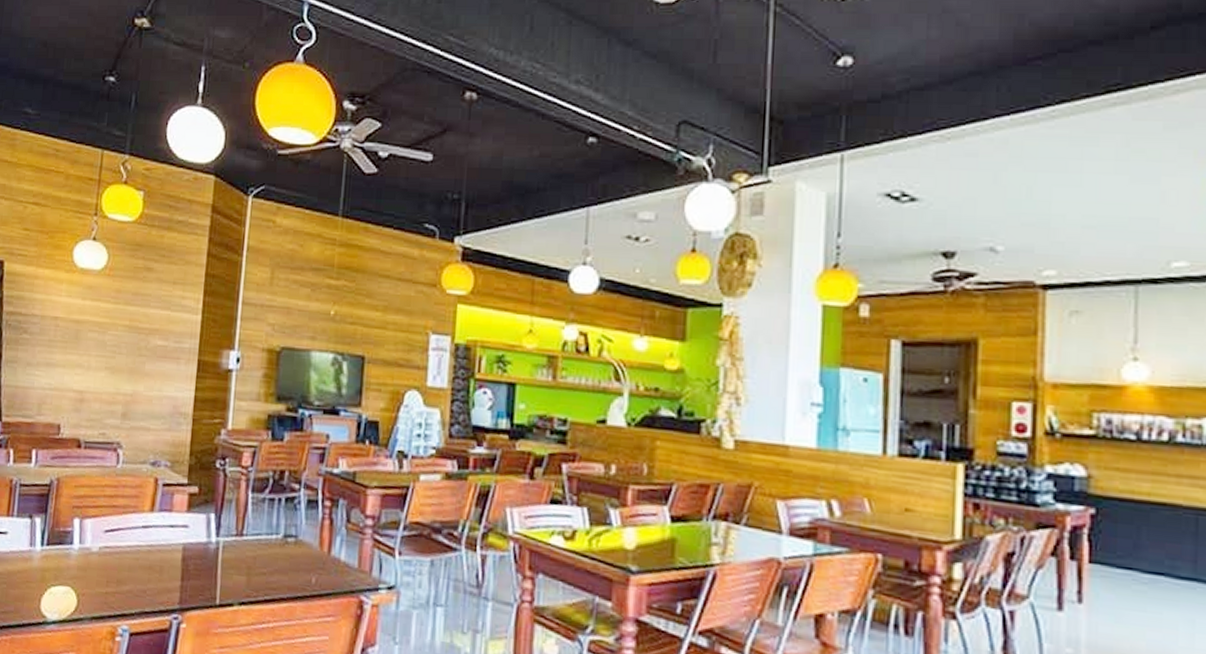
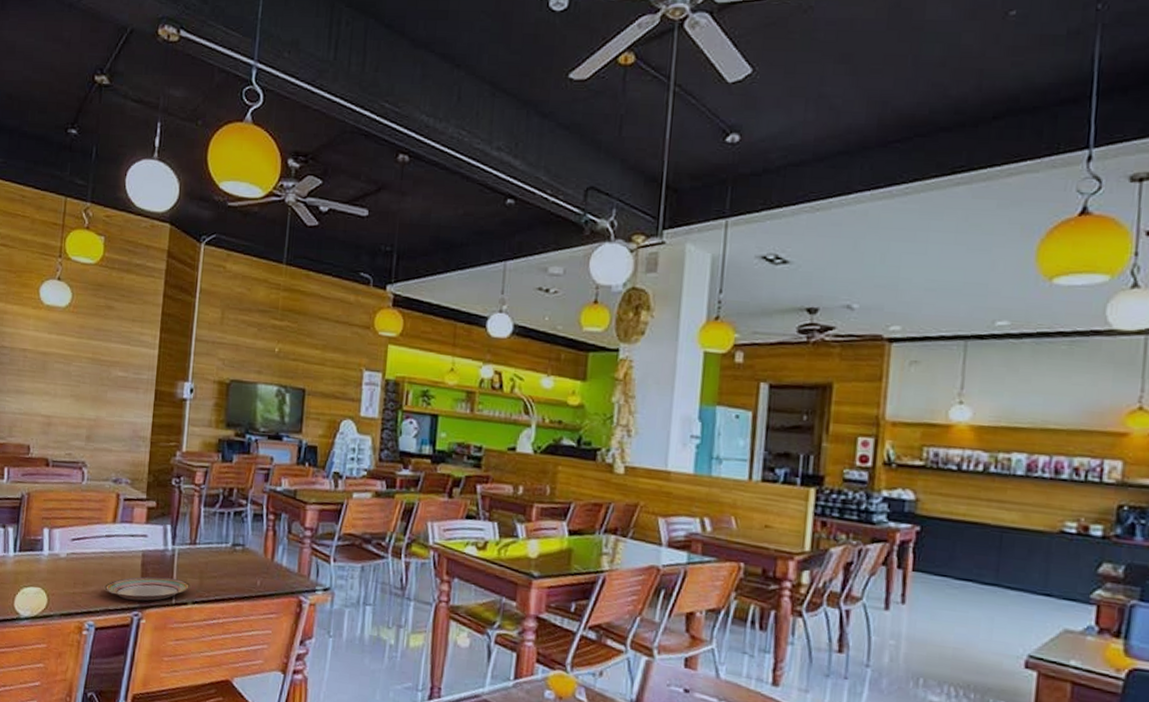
plate: none [139,573,238,602] -> present [103,576,192,601]

